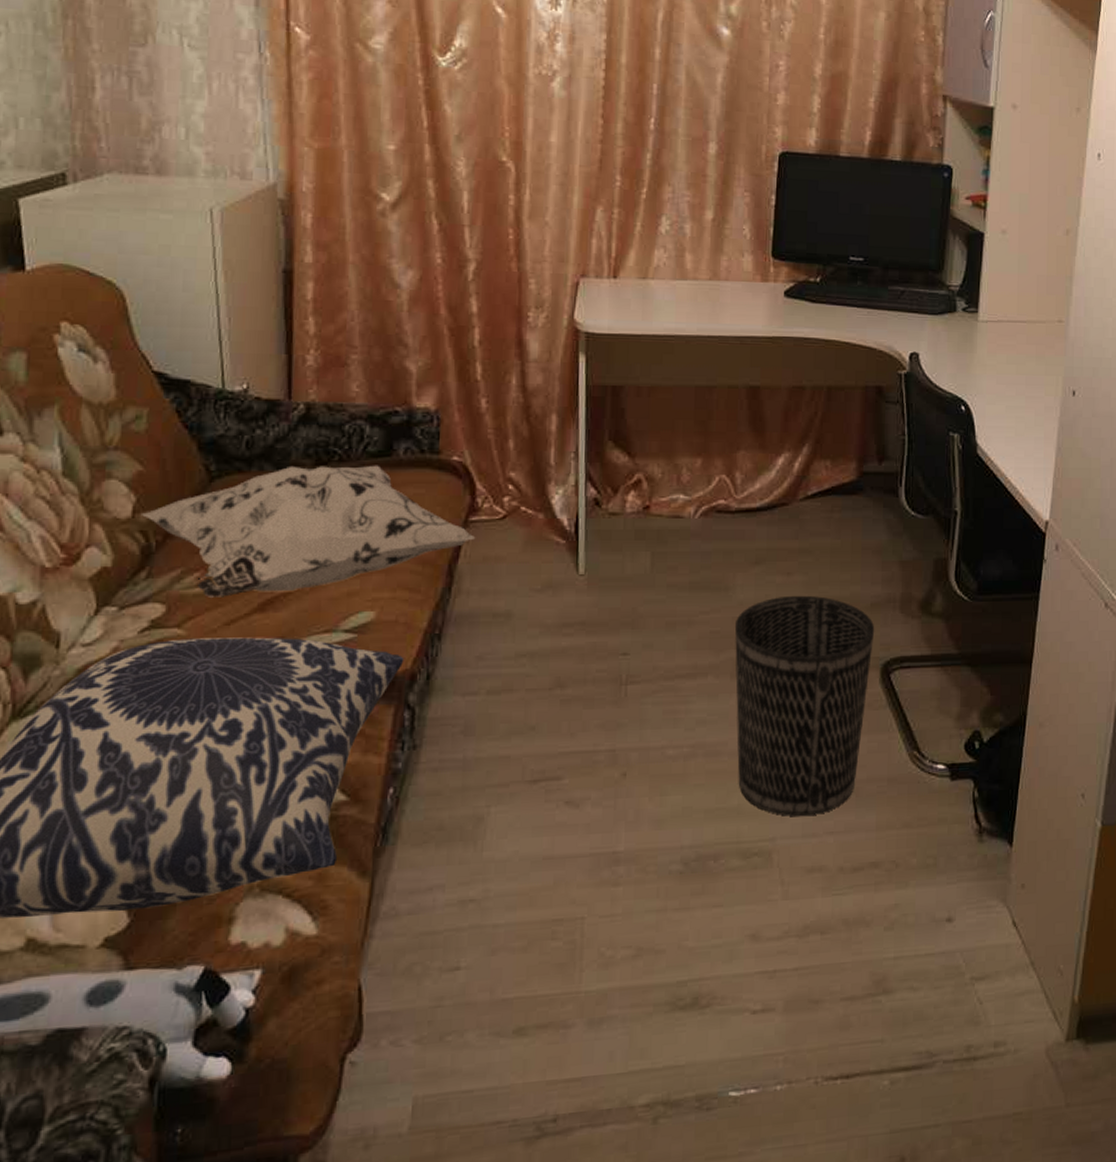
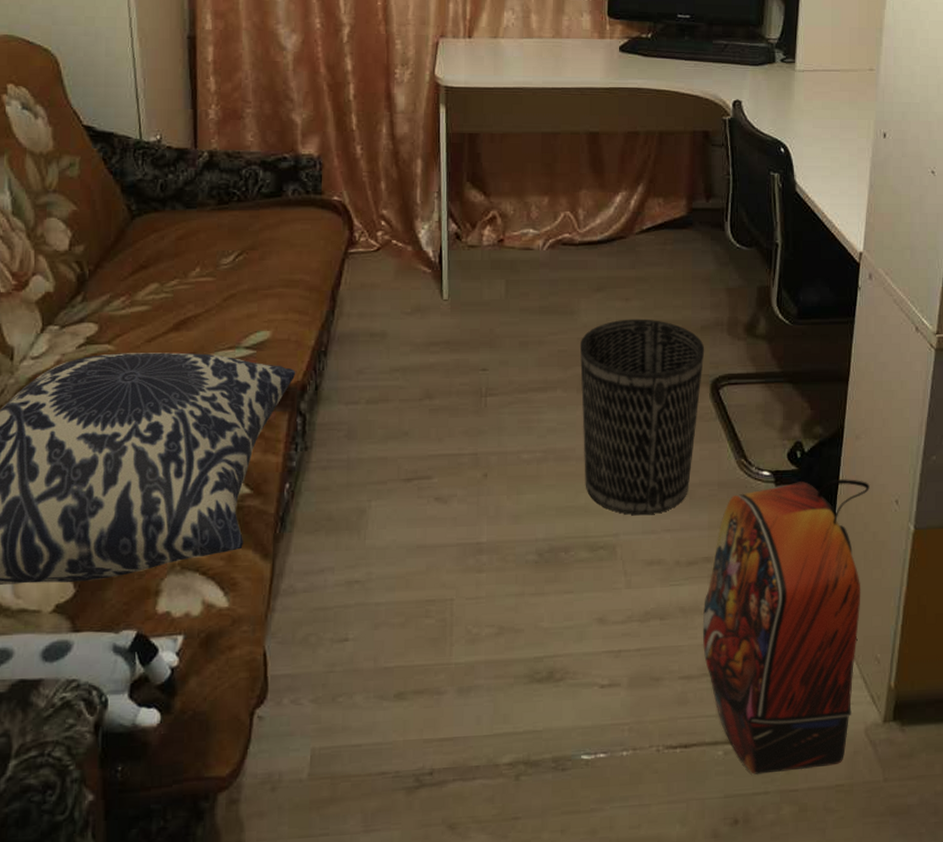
decorative pillow: present [140,465,476,597] -> none [76,204,355,318]
backpack: none [868,770,1054,1106] -> present [702,478,870,776]

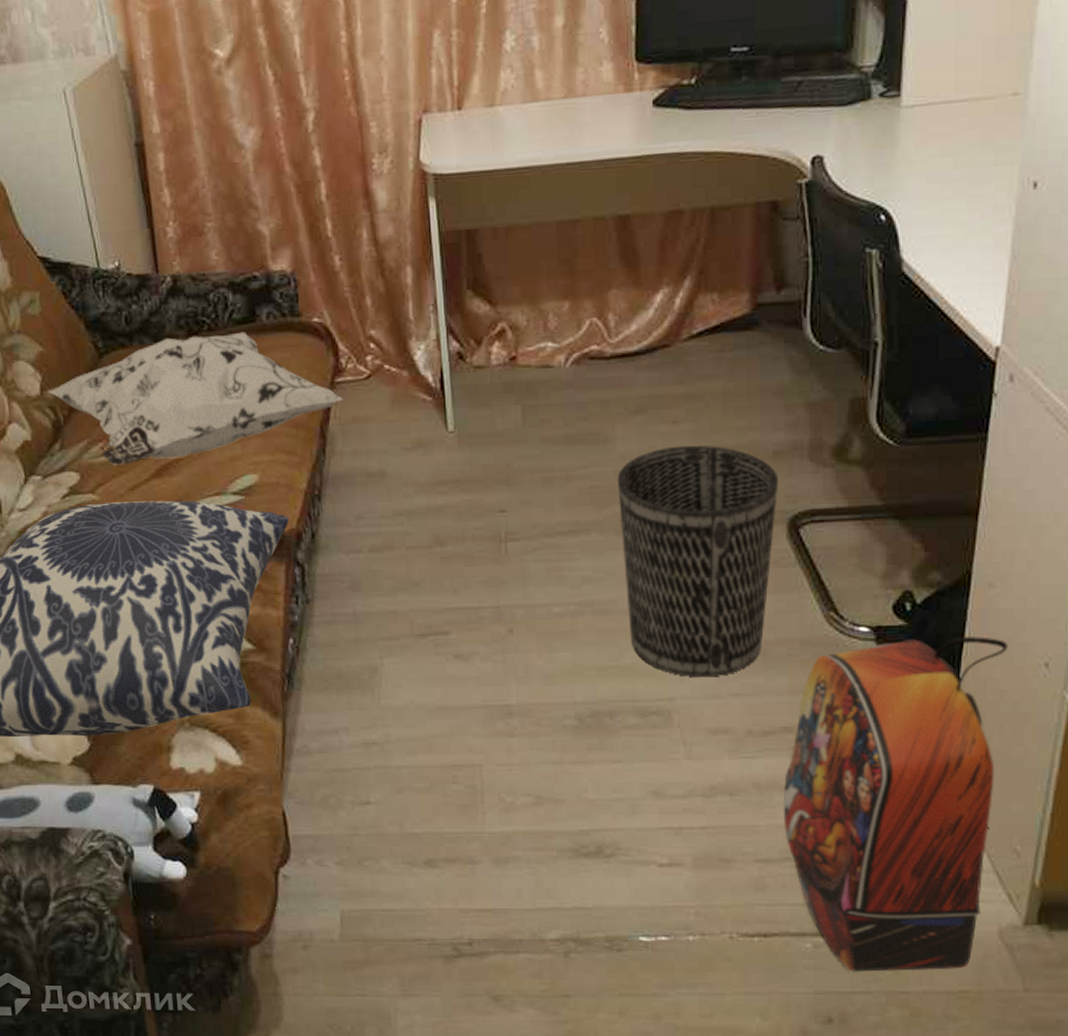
decorative pillow: none [76,204,355,318] -> present [47,331,344,465]

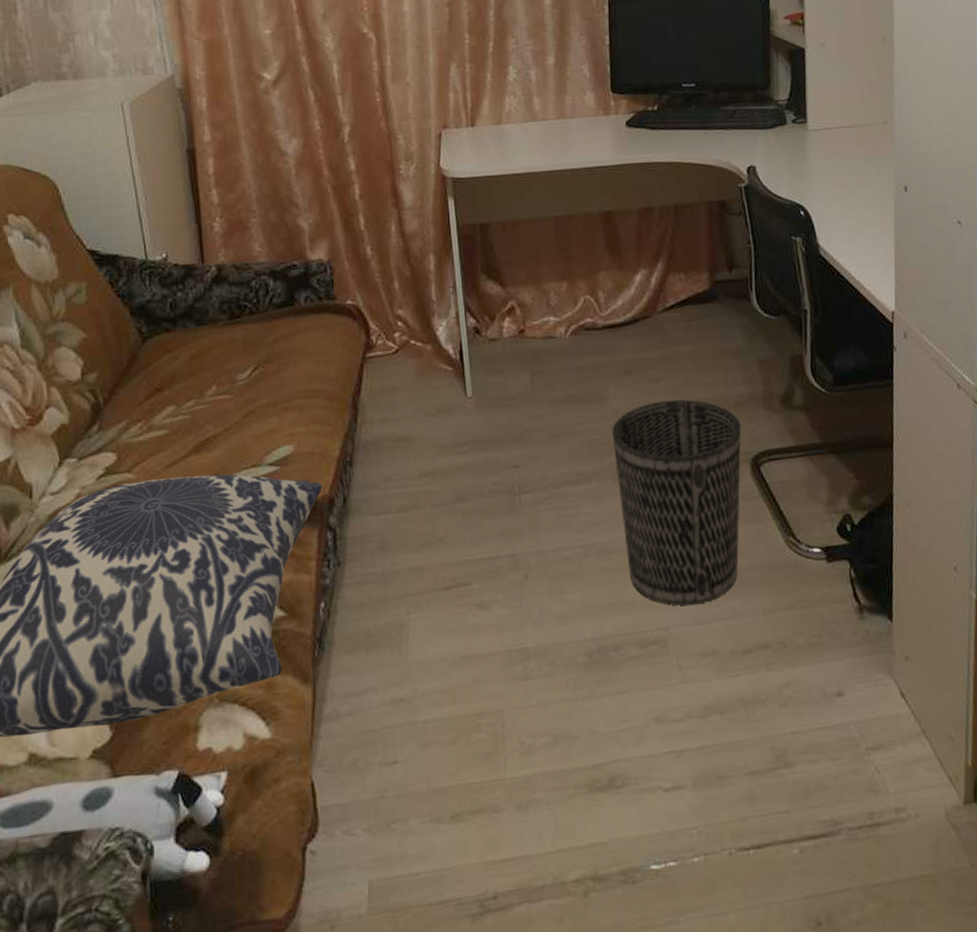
decorative pillow: present [47,331,344,465] -> none [88,314,374,444]
backpack: present [783,635,1008,973] -> none [764,548,930,872]

